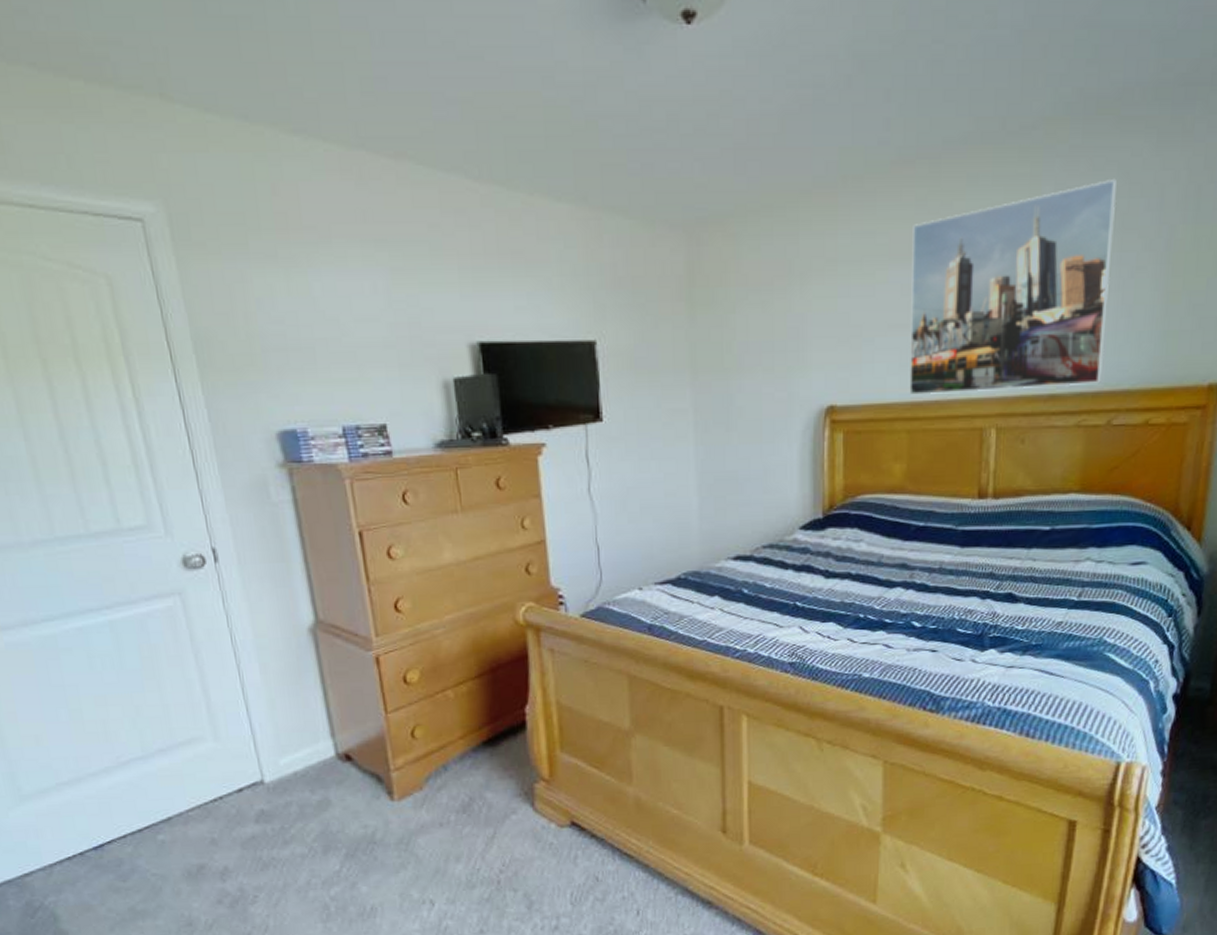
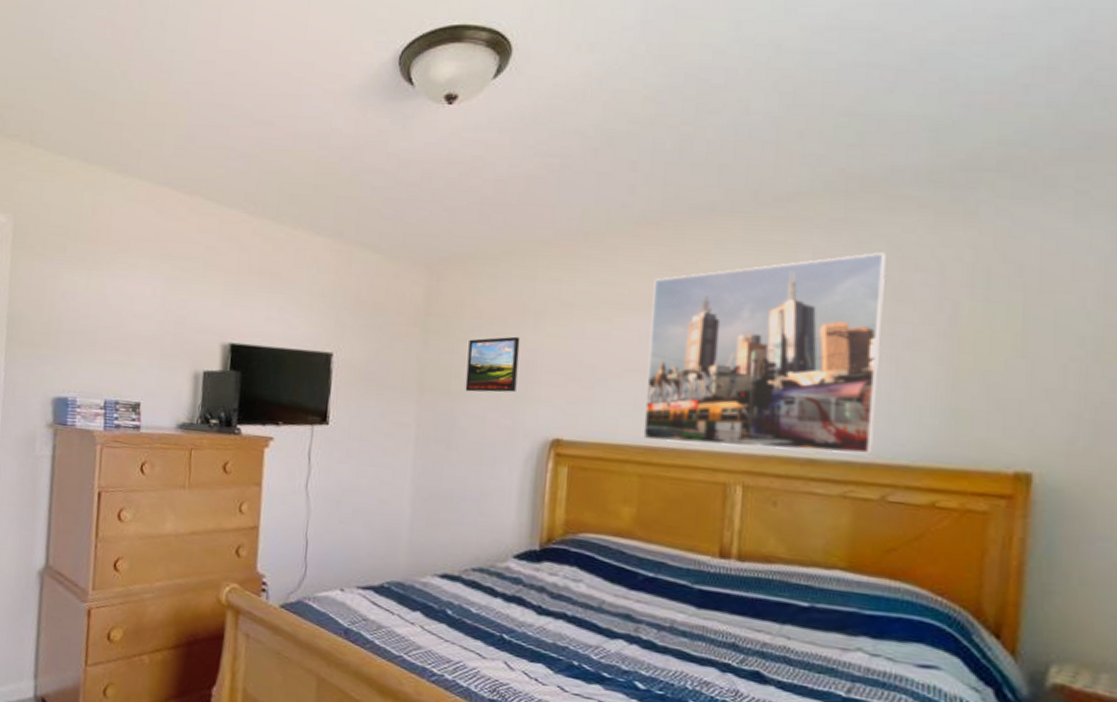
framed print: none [737,301,789,367] -> present [465,336,520,393]

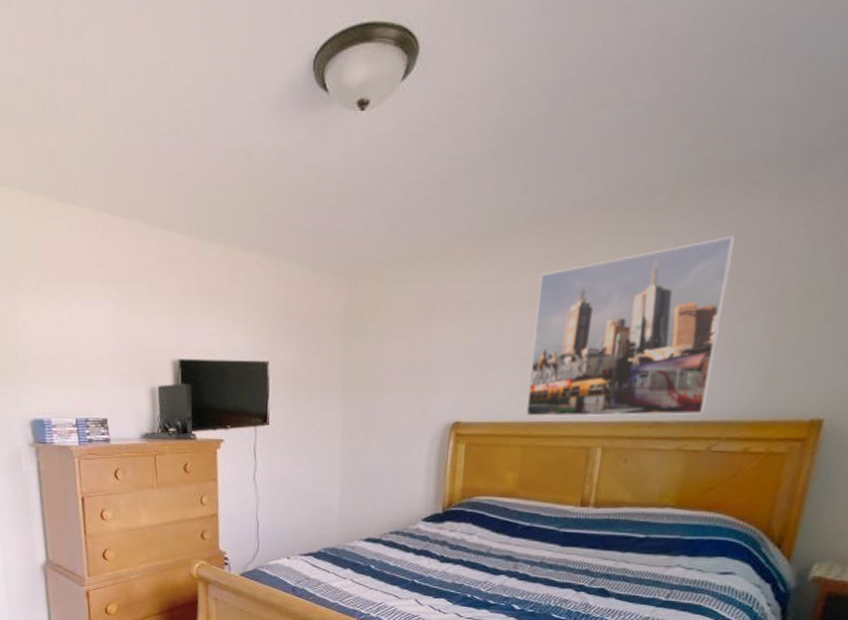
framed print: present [465,336,520,393] -> none [381,335,427,387]

